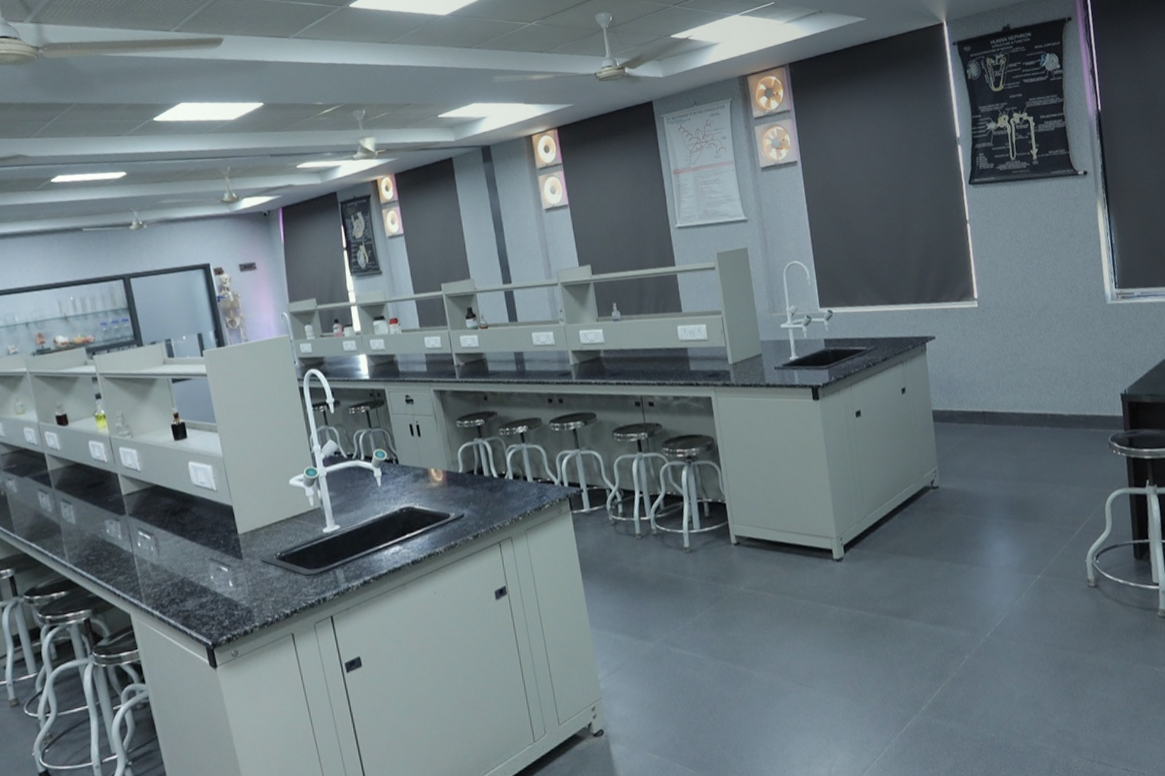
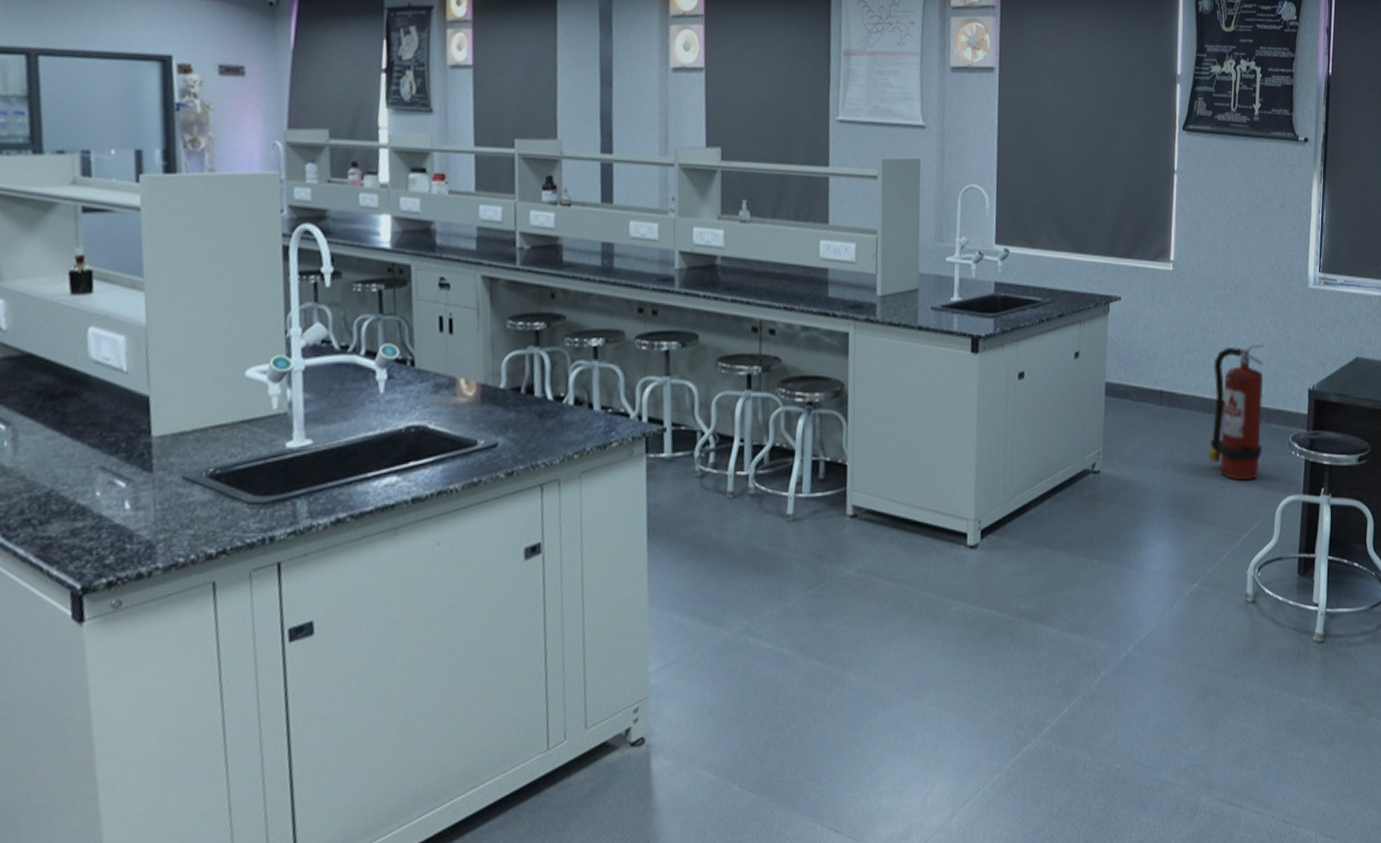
fire extinguisher: none [1027,359,1085,482] -> present [1208,344,1265,481]

